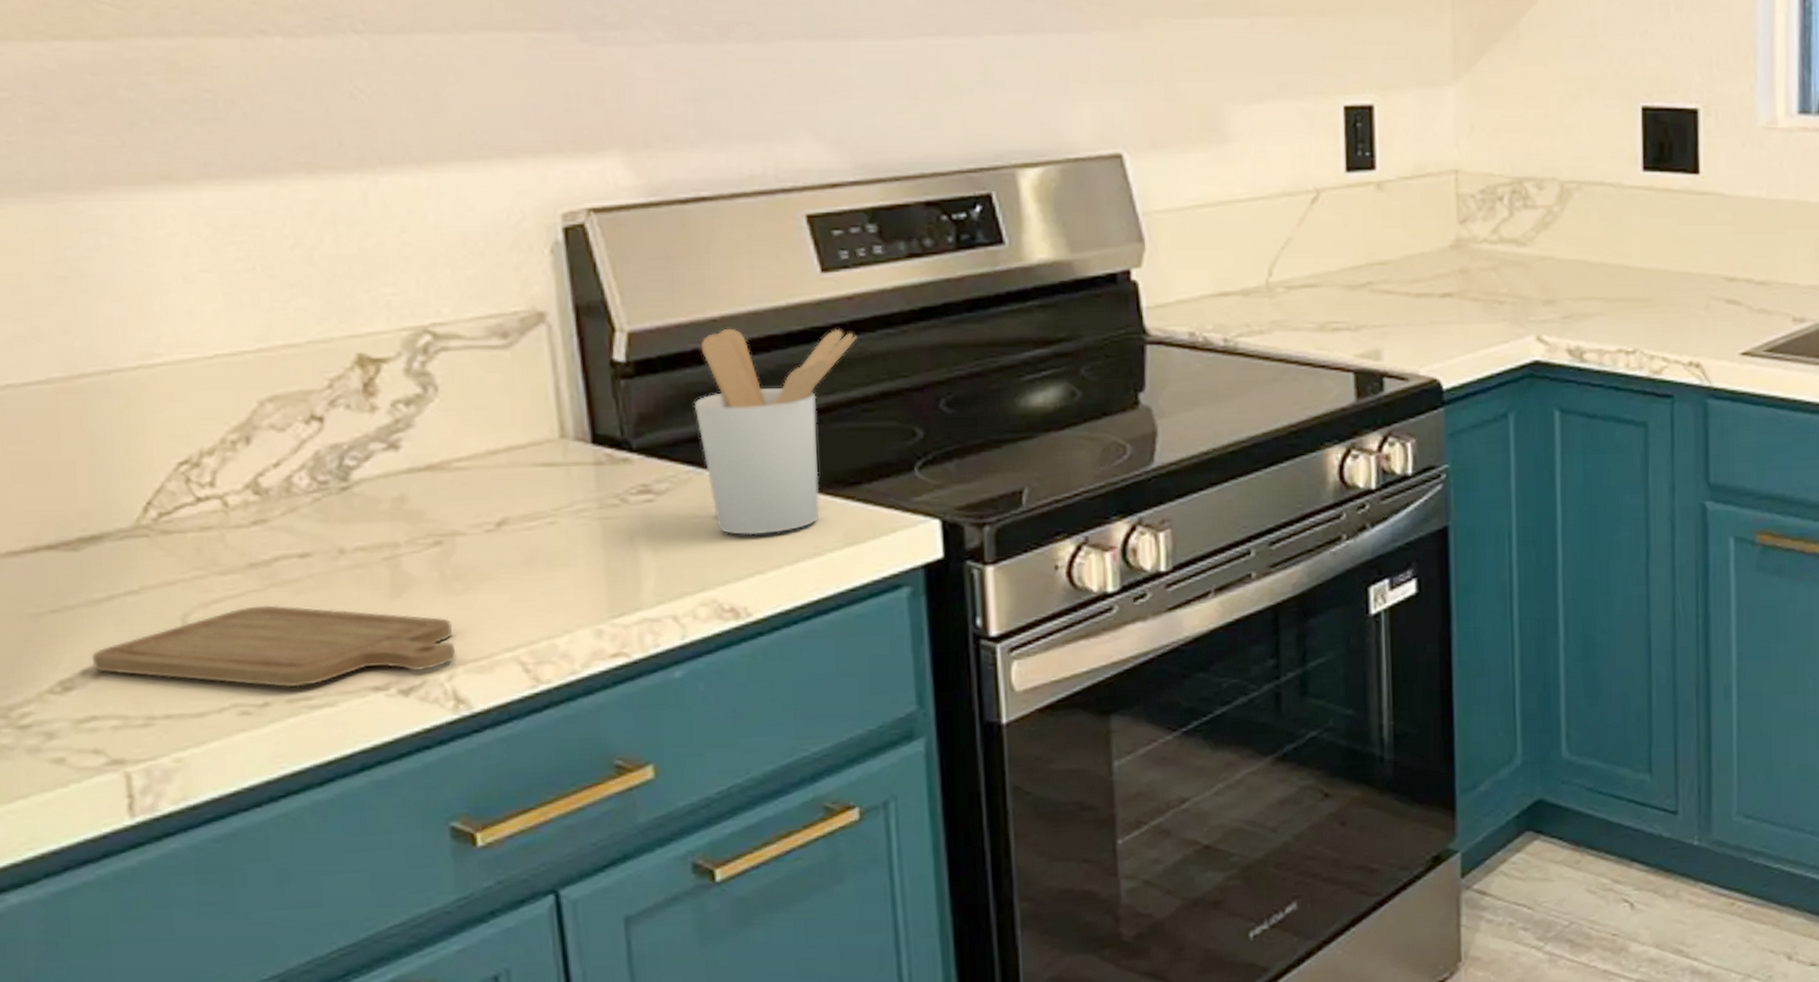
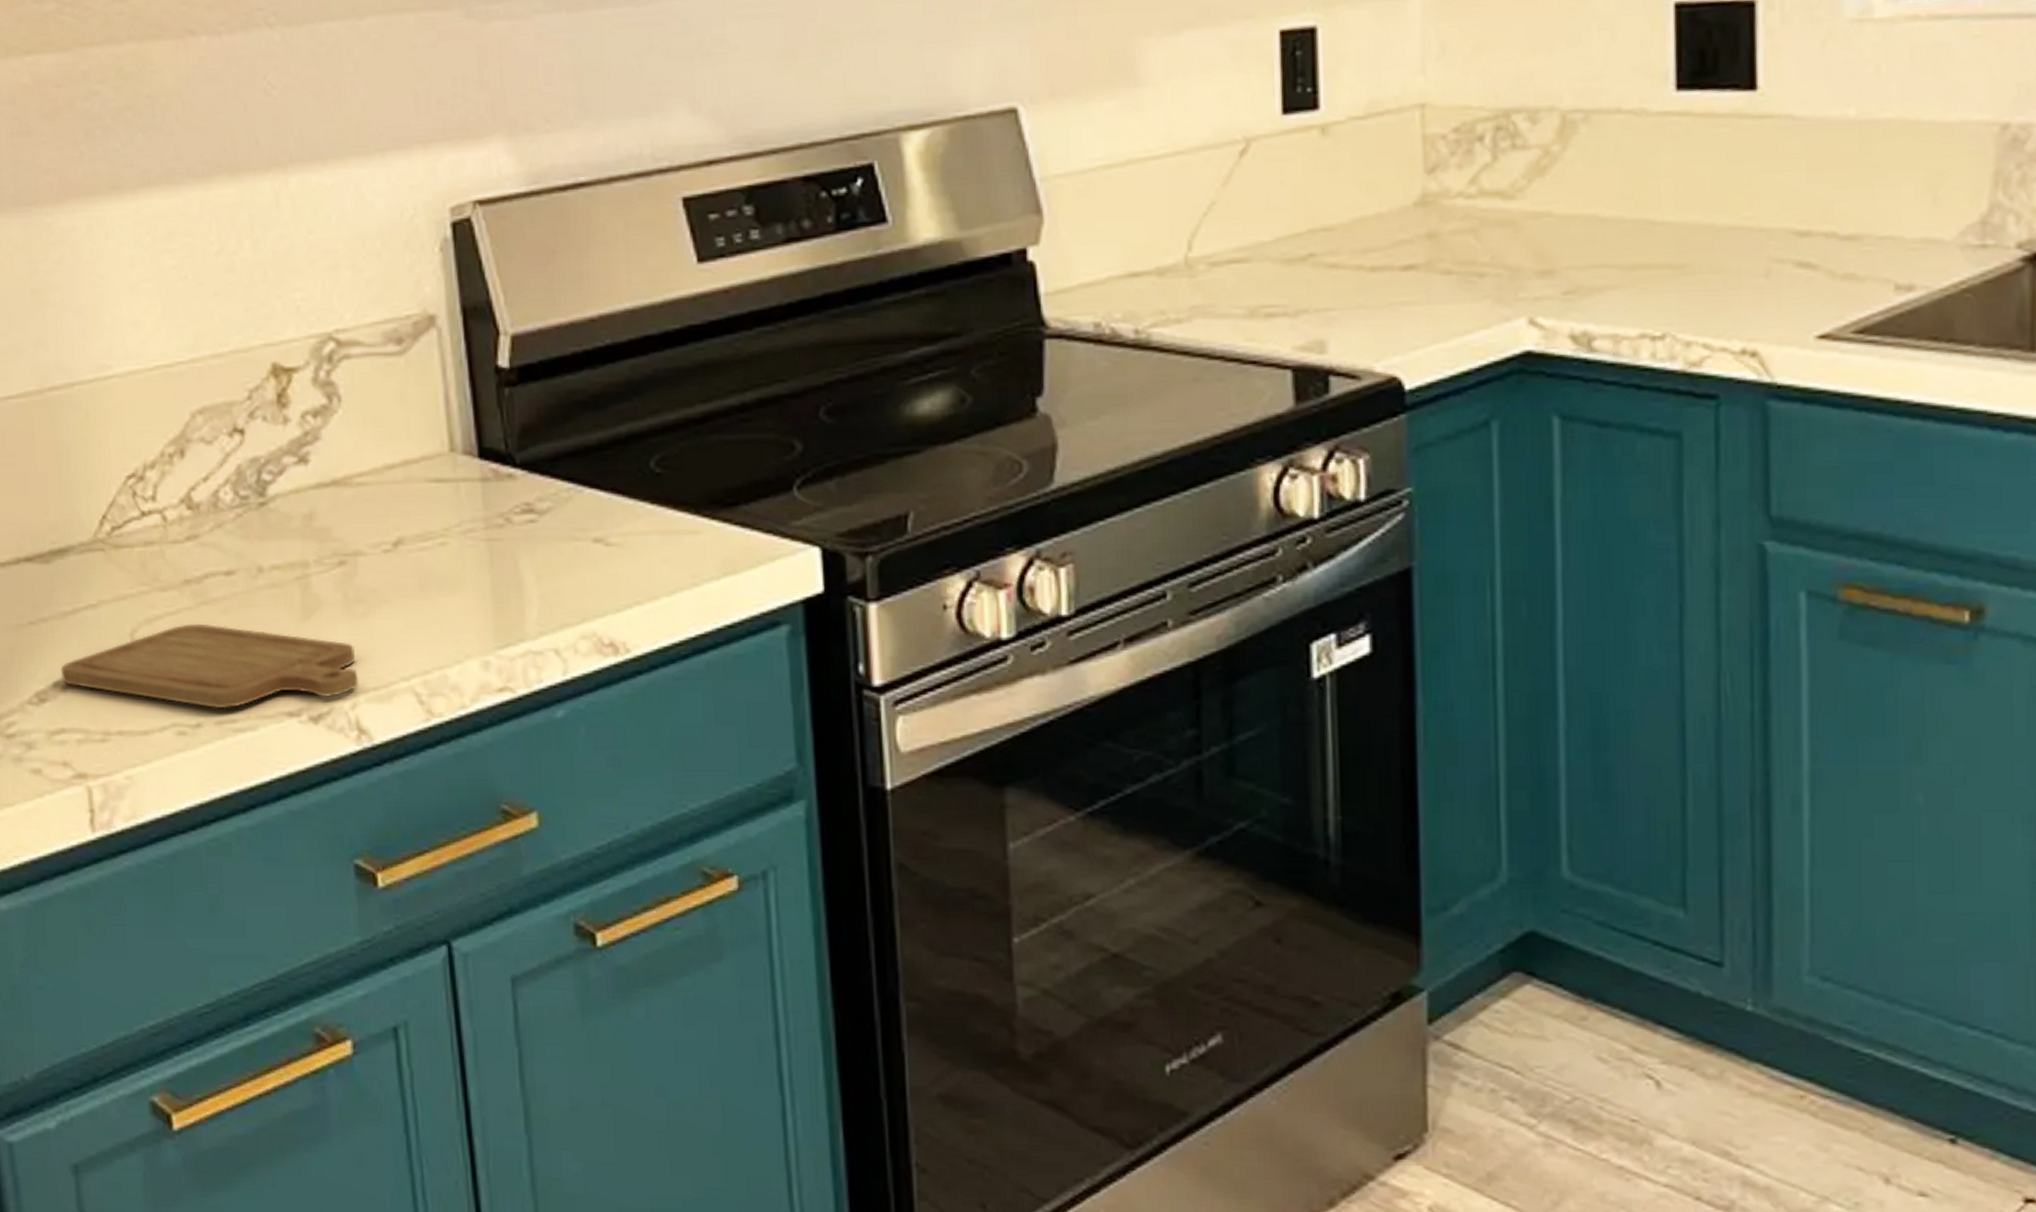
utensil holder: present [694,328,857,535] -> none [574,326,734,561]

